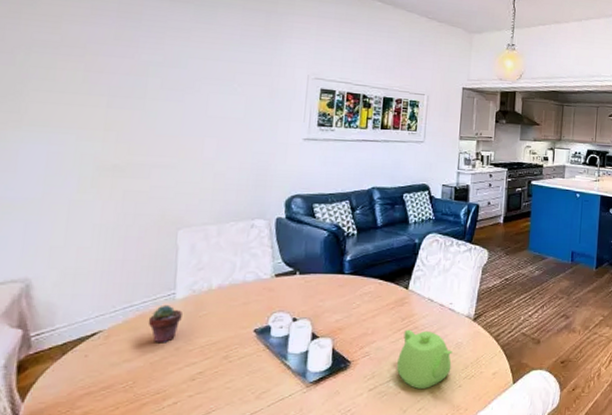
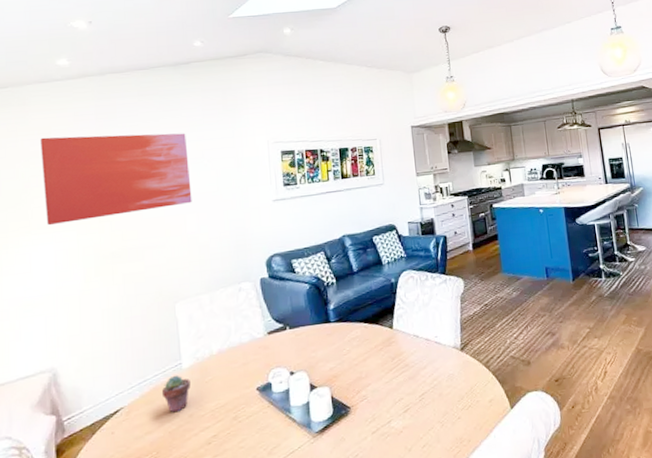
wall art: none [42,26,218,127] -> present [40,133,192,226]
teapot: present [397,329,453,390] -> none [394,366,448,427]

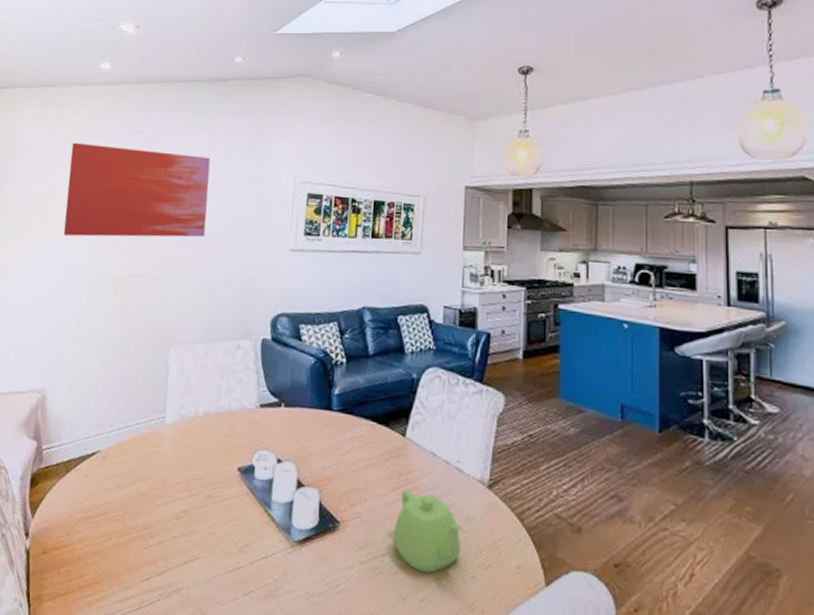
potted succulent: present [161,375,191,413] -> none [139,428,170,472]
teapot: none [394,366,448,427] -> present [393,489,462,574]

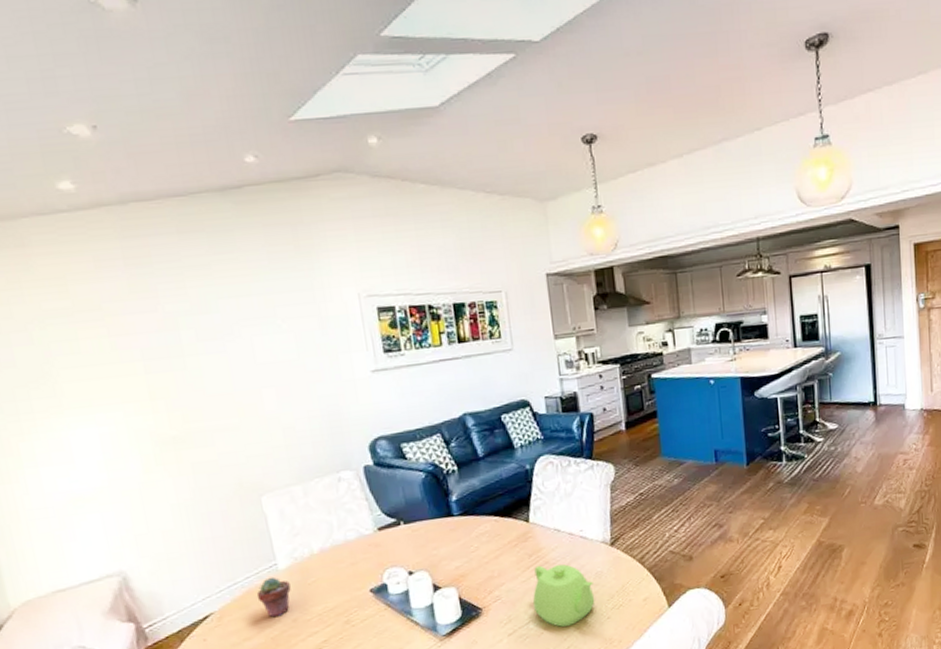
wall art: present [63,142,211,238] -> none [54,283,268,405]
potted succulent: none [139,428,170,472] -> present [256,576,291,618]

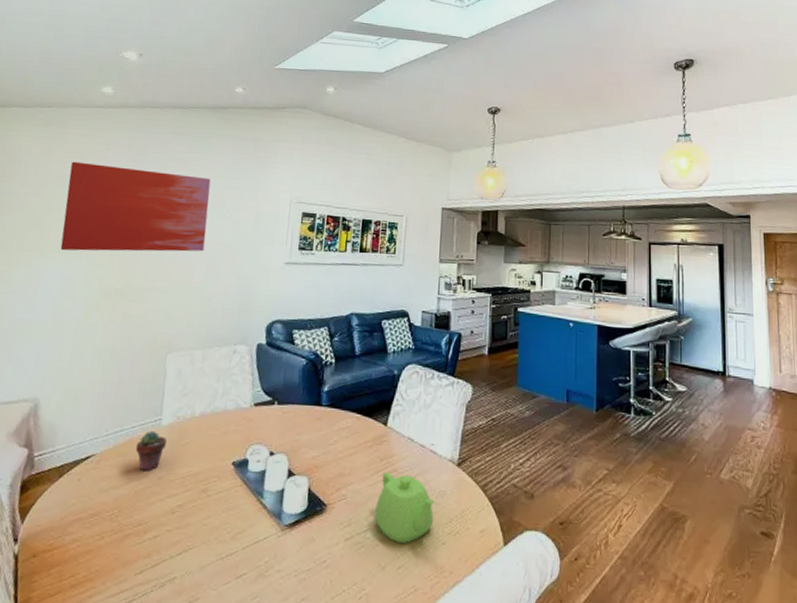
wall art: none [54,283,268,405] -> present [60,161,211,252]

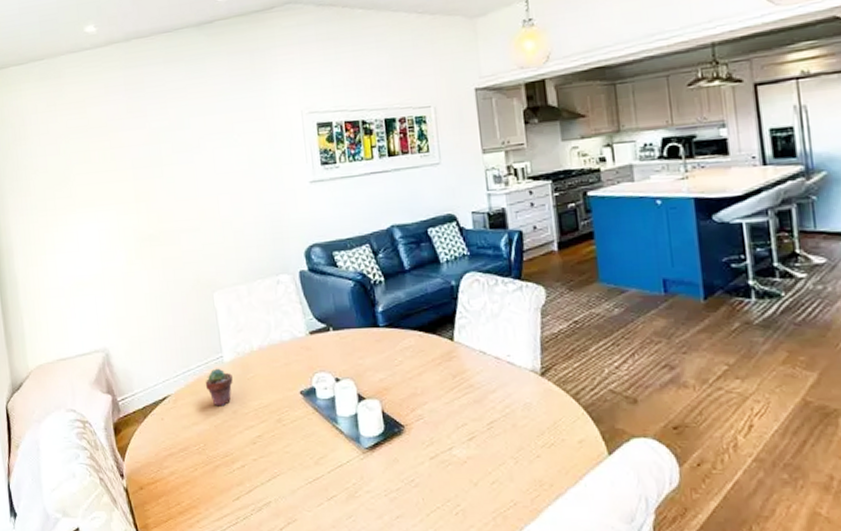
wall art: present [60,161,211,252] -> none [77,103,224,205]
teapot: present [375,472,435,544] -> none [456,388,523,460]

